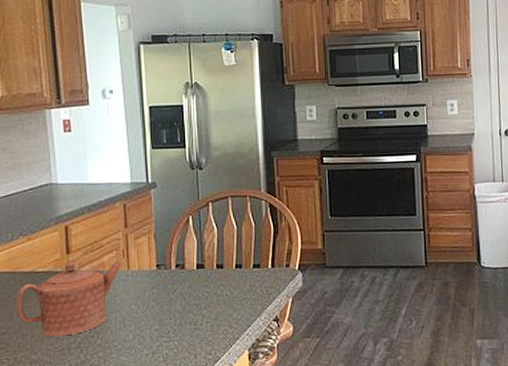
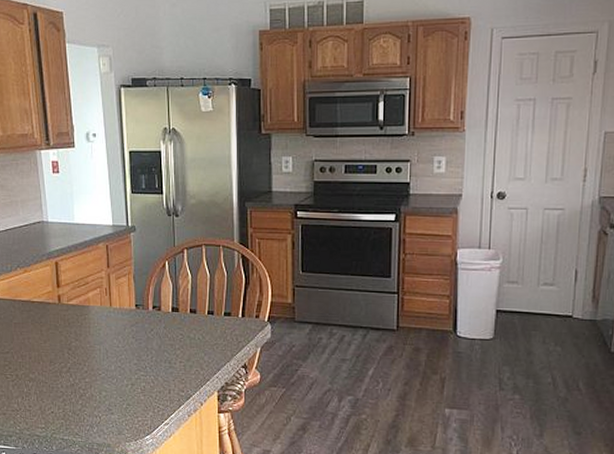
teapot: present [16,261,122,337] -> none [16,294,105,361]

